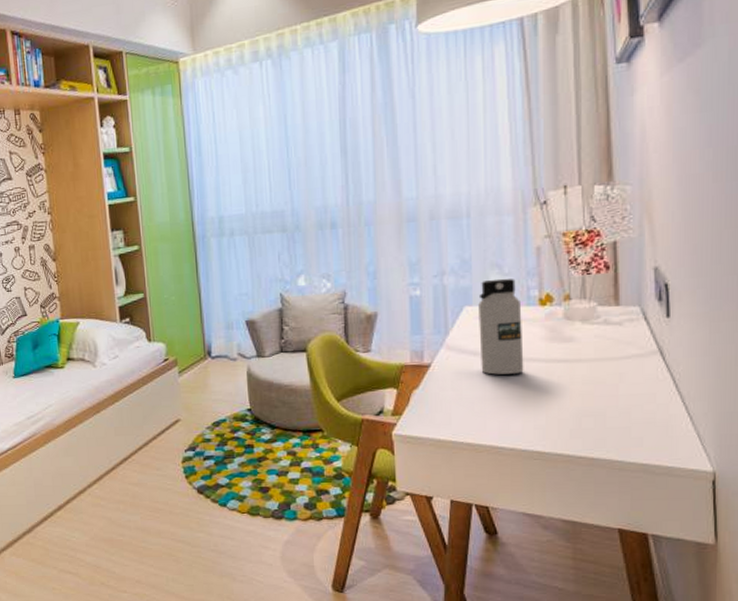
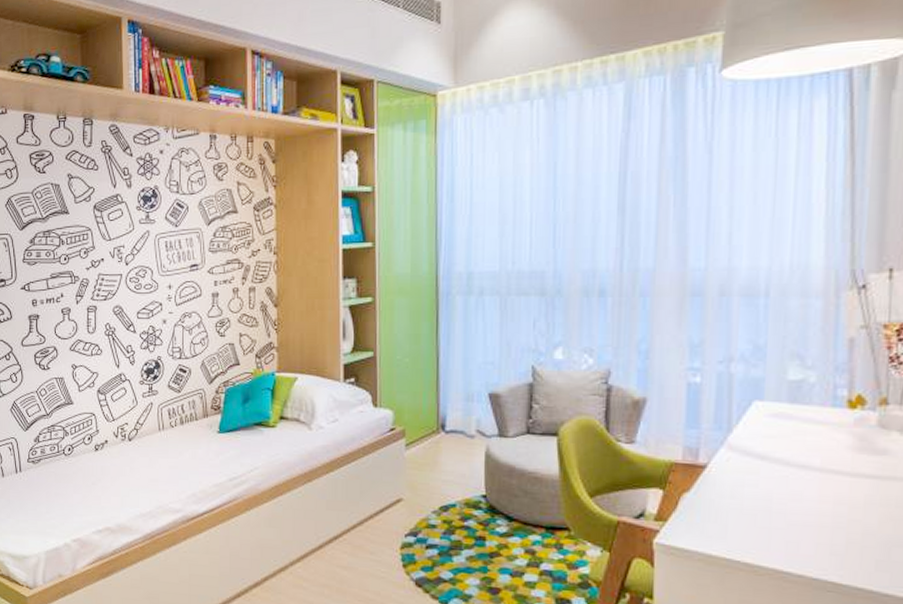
water bottle: present [478,278,524,375] -> none [769,371,825,487]

